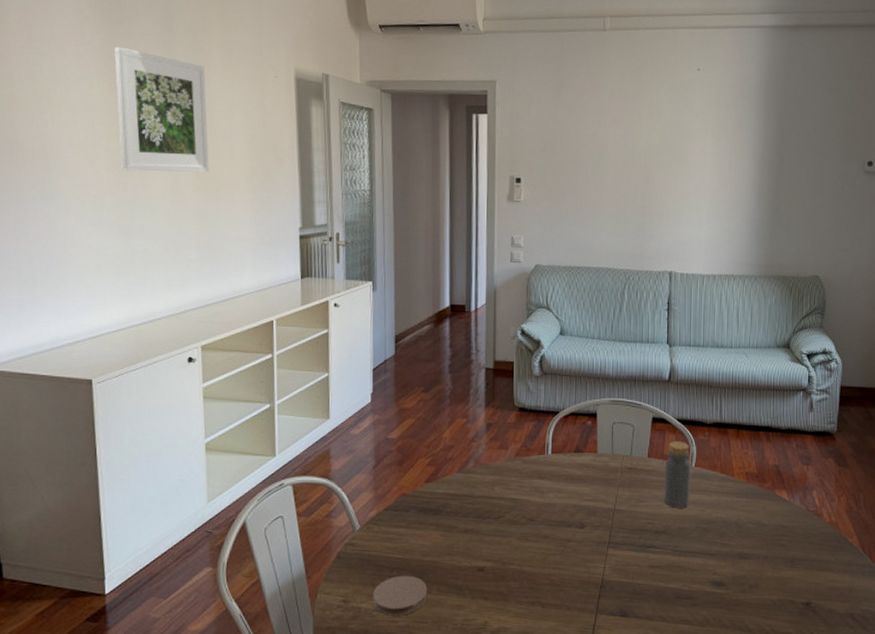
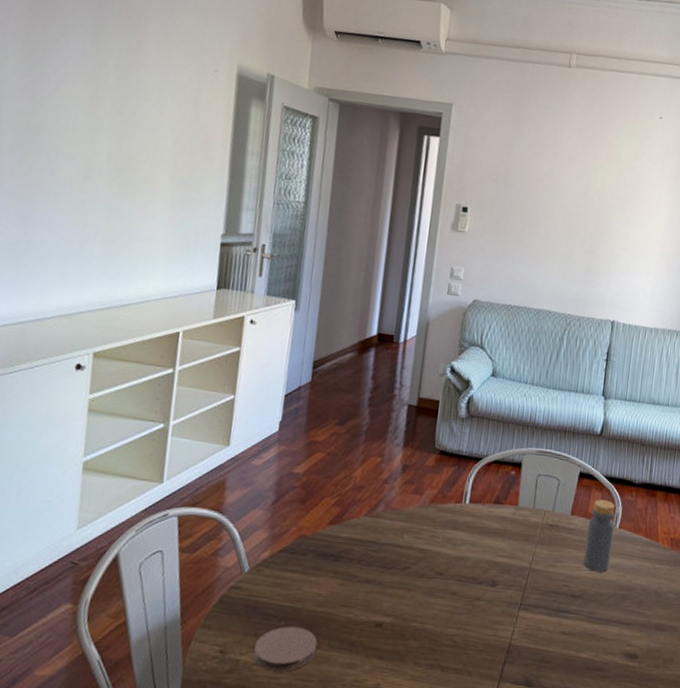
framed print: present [114,47,209,172] -> none [27,16,138,164]

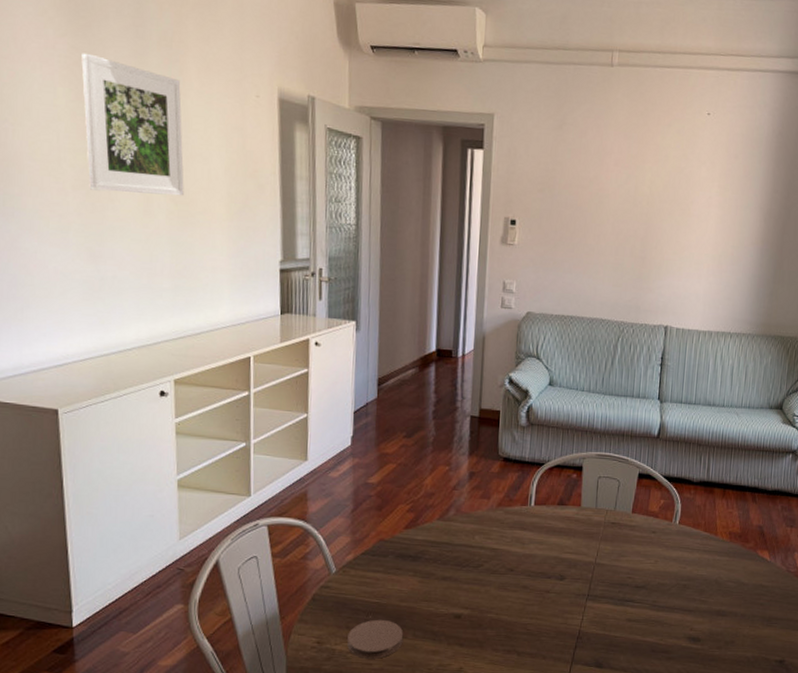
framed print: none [27,16,138,164] -> present [81,53,184,196]
bottle: present [583,499,615,572] -> none [645,497,675,565]

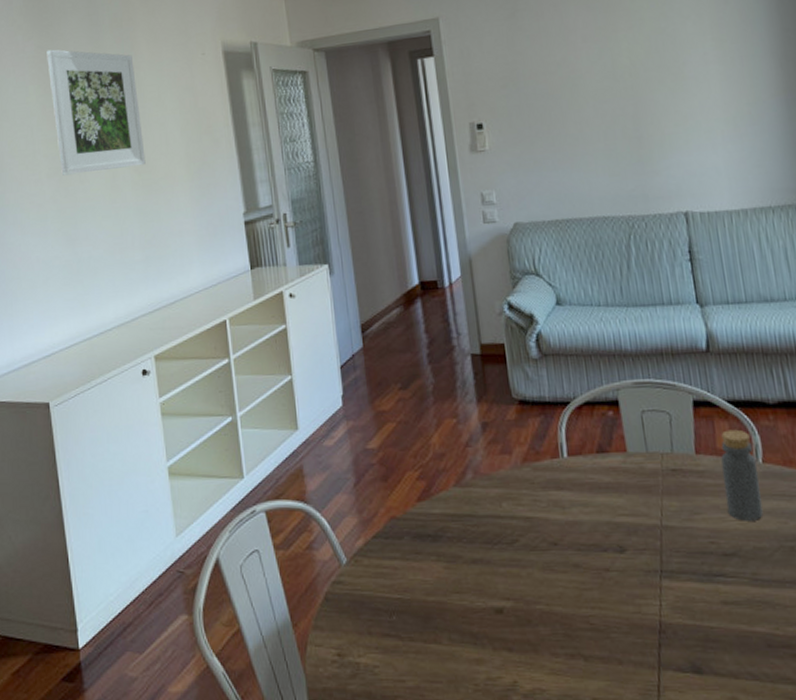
coaster: present [347,619,404,659] -> none [371,620,438,674]
bottle: none [645,497,675,565] -> present [721,429,763,521]

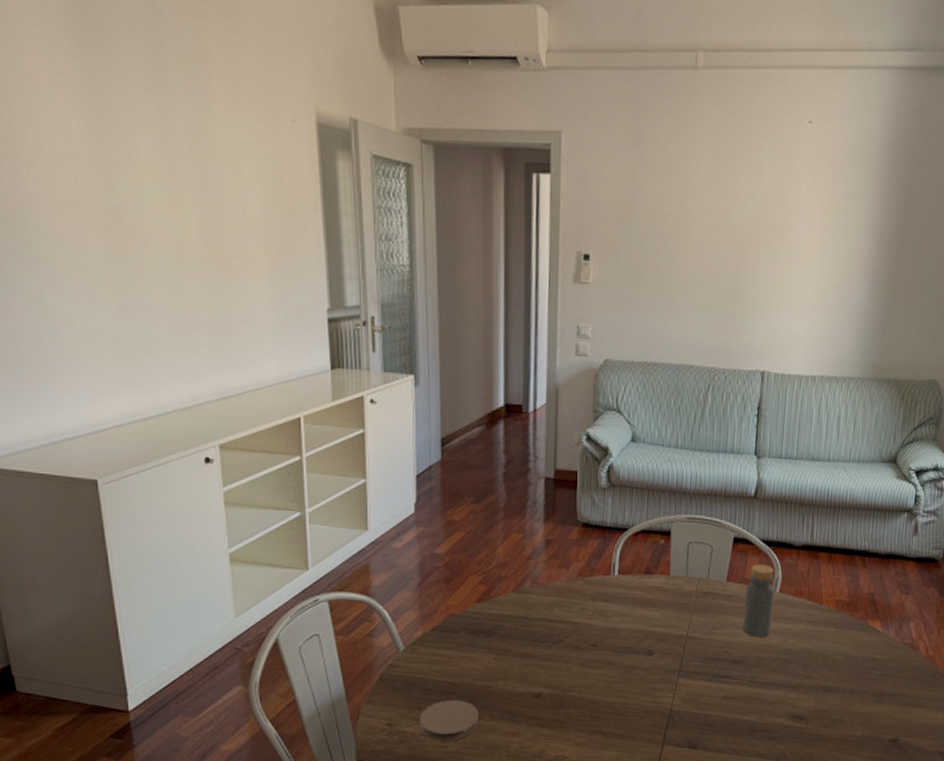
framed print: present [46,49,146,176] -> none [95,78,218,239]
coaster: none [371,620,438,674] -> present [420,699,480,741]

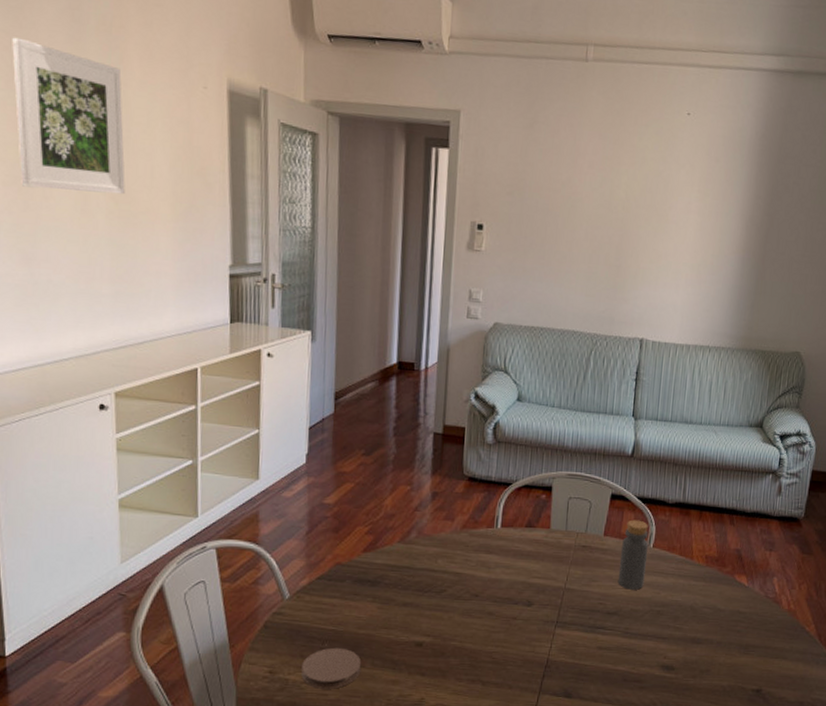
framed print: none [95,78,218,239] -> present [12,37,125,195]

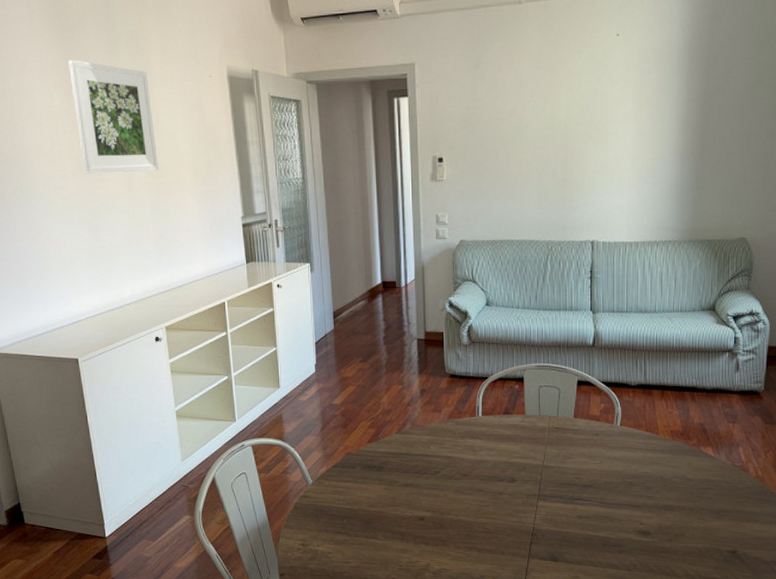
coaster: present [301,647,362,689] -> none [327,523,375,558]
bottle: present [617,519,649,590] -> none [590,402,616,464]

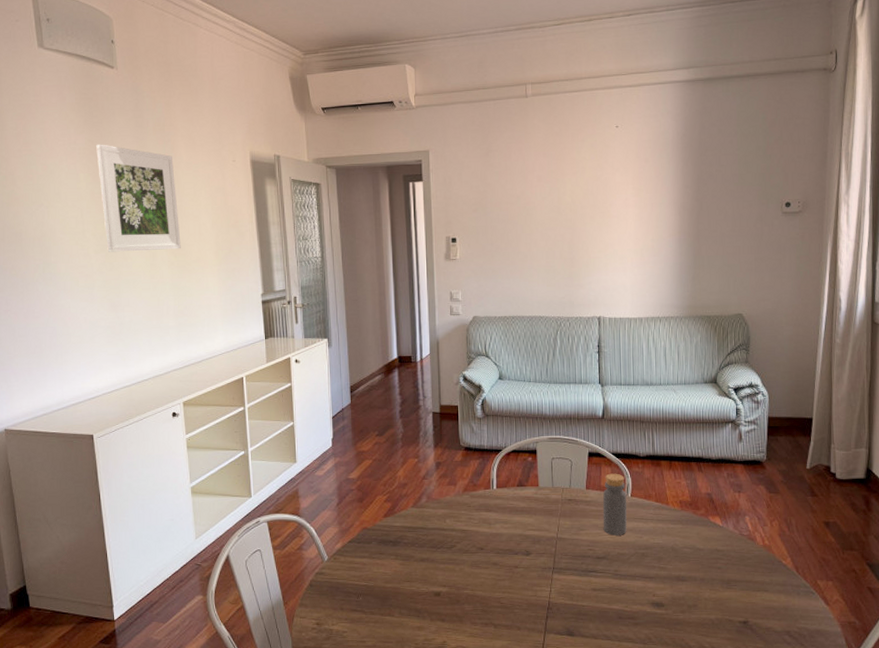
bottle: none [590,402,616,464] -> present [602,473,627,536]

